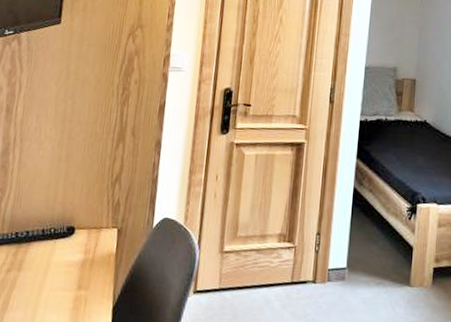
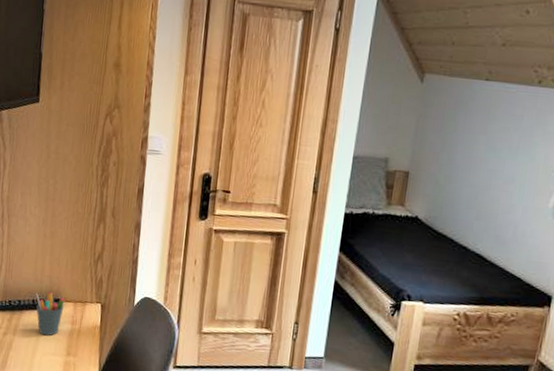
pen holder: none [46,219,79,269] -> present [35,291,65,336]

